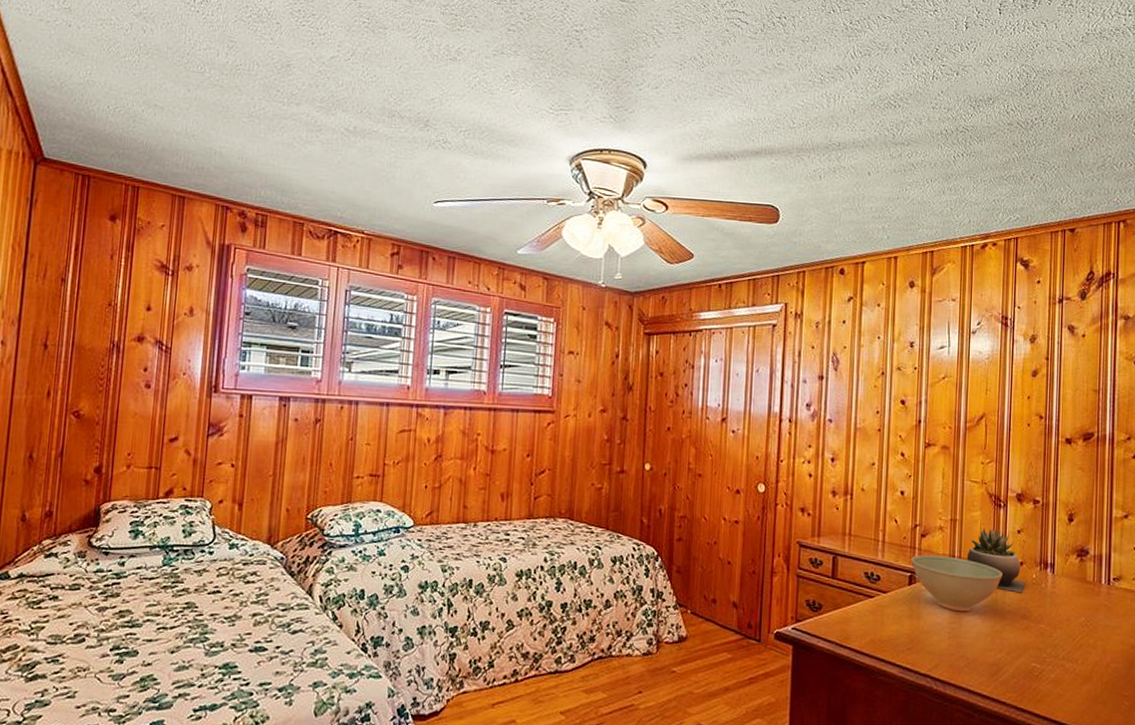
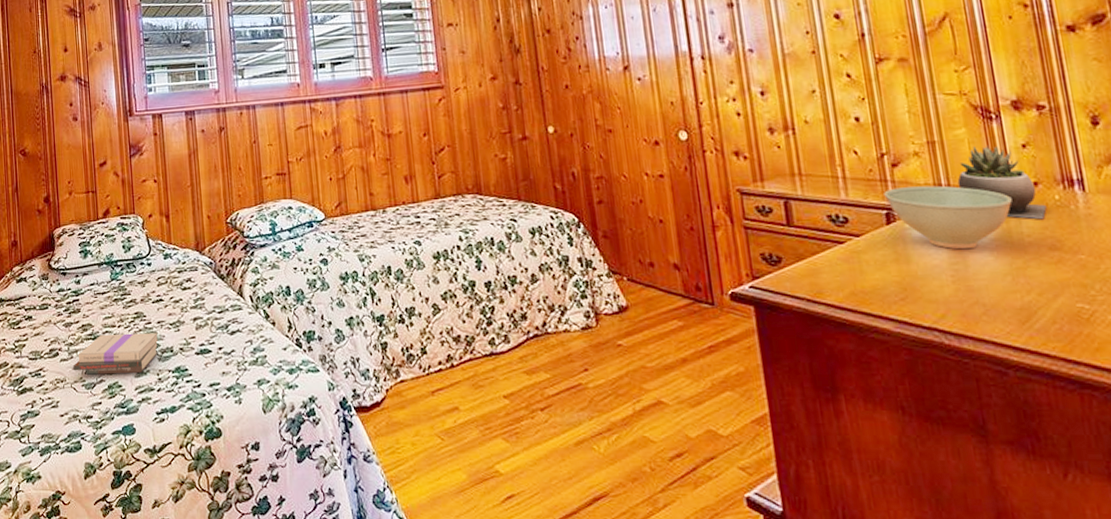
books: none [100,623,209,667] -> present [73,332,159,375]

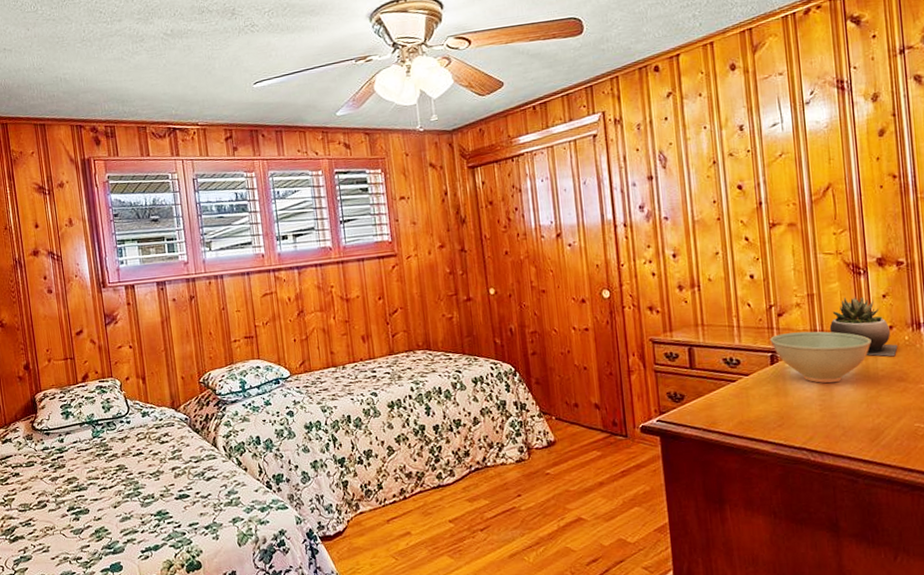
books: present [73,332,159,375] -> none [61,482,140,522]

